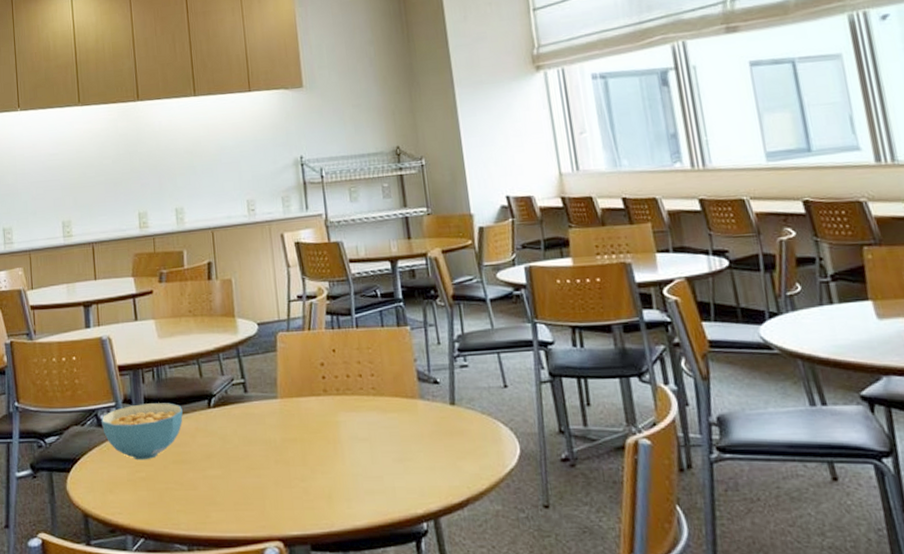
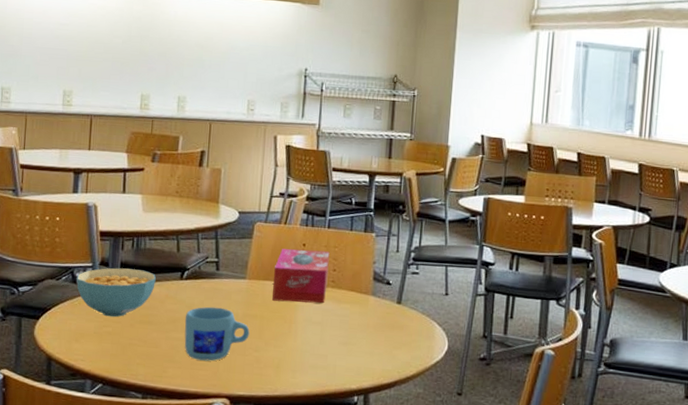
mug: none [219,435,292,499] -> present [184,306,250,361]
tissue box: none [306,354,369,419] -> present [272,249,330,304]

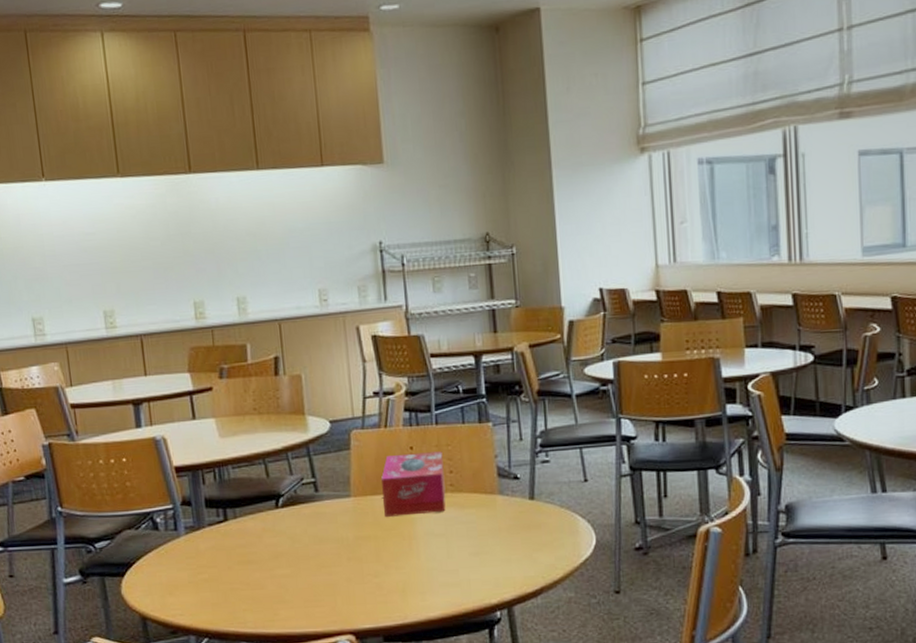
cereal bowl: present [77,268,156,317] -> none [158,504,248,563]
mug: present [184,306,250,361] -> none [288,533,365,596]

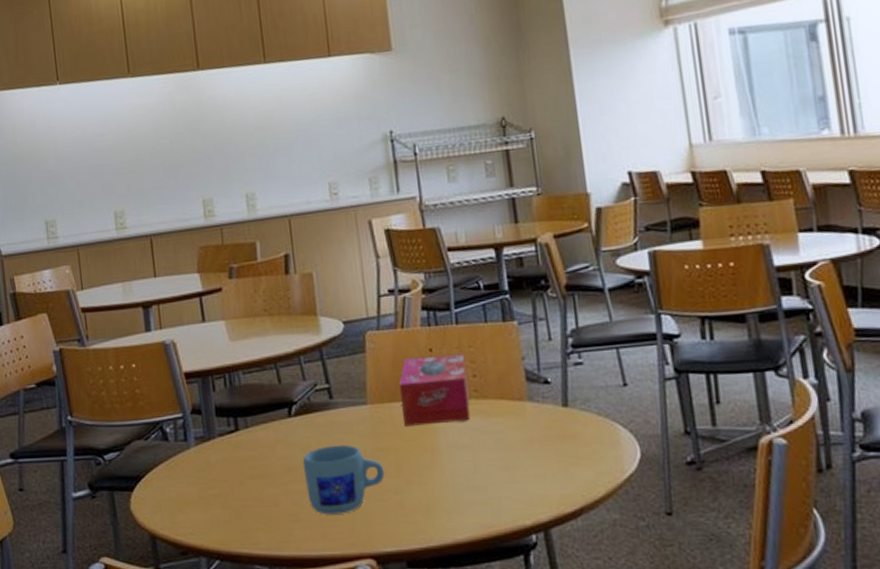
mug: none [288,533,365,596] -> present [302,444,385,515]

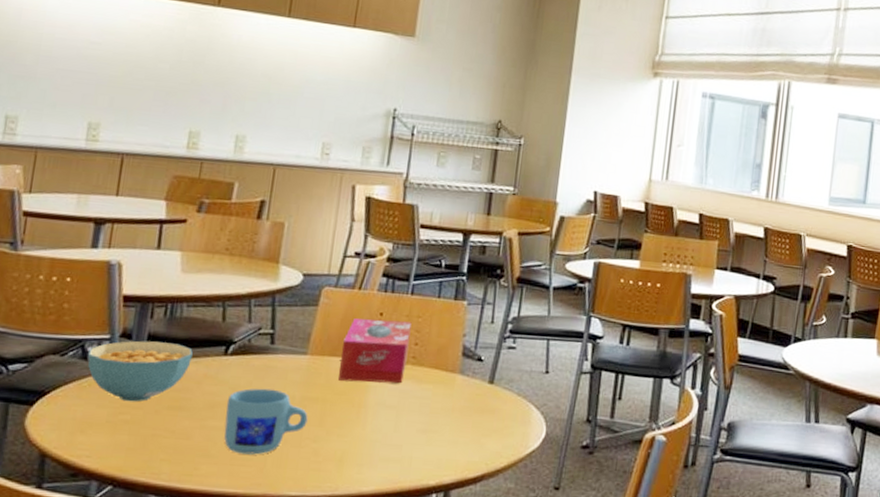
cereal bowl: none [167,412,260,476] -> present [87,340,193,402]

